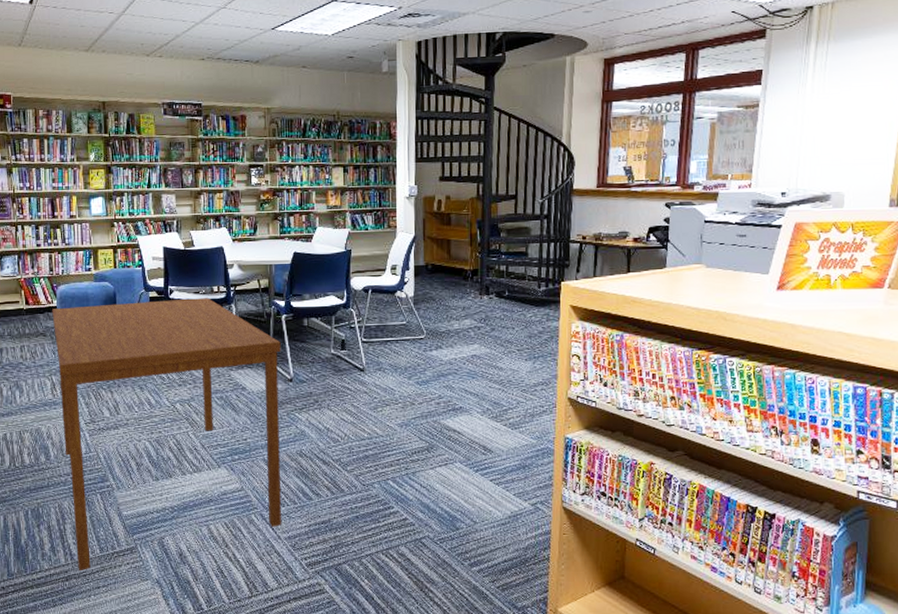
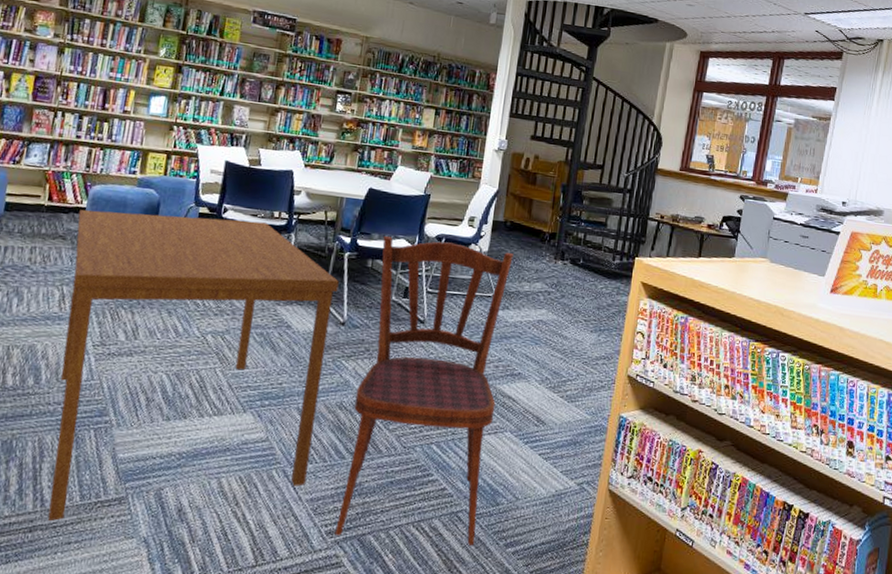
dining chair: none [312,292,442,567] -> present [335,236,513,546]

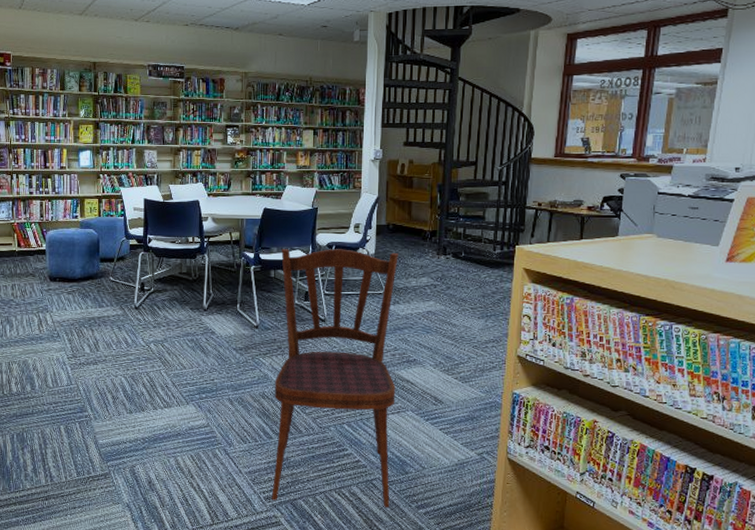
dining table: present [47,210,339,522] -> none [41,247,249,492]

